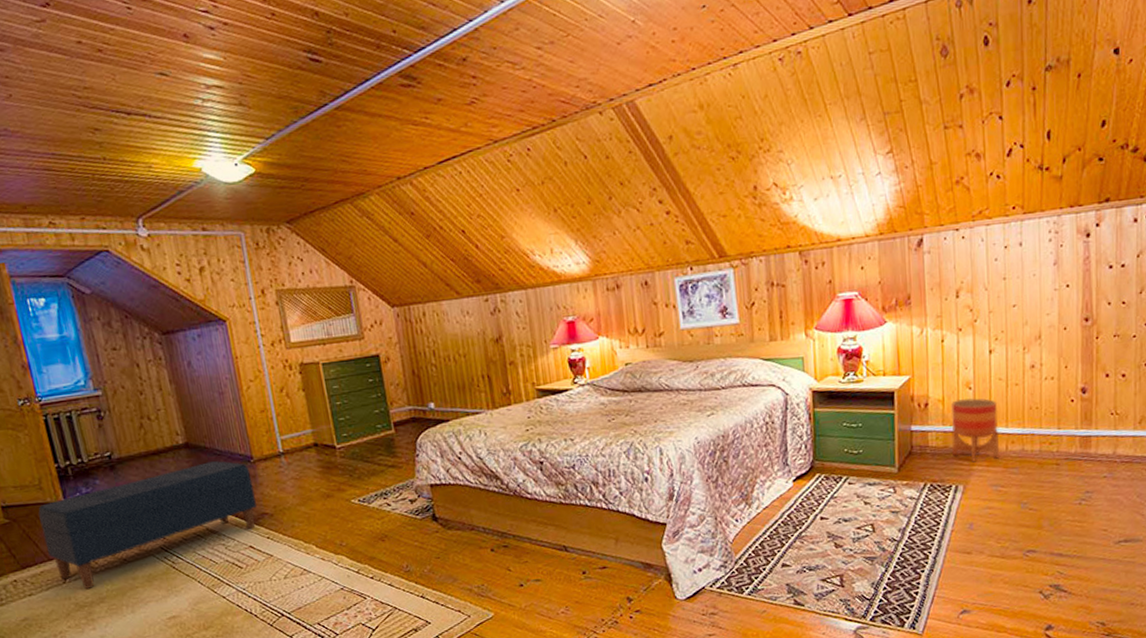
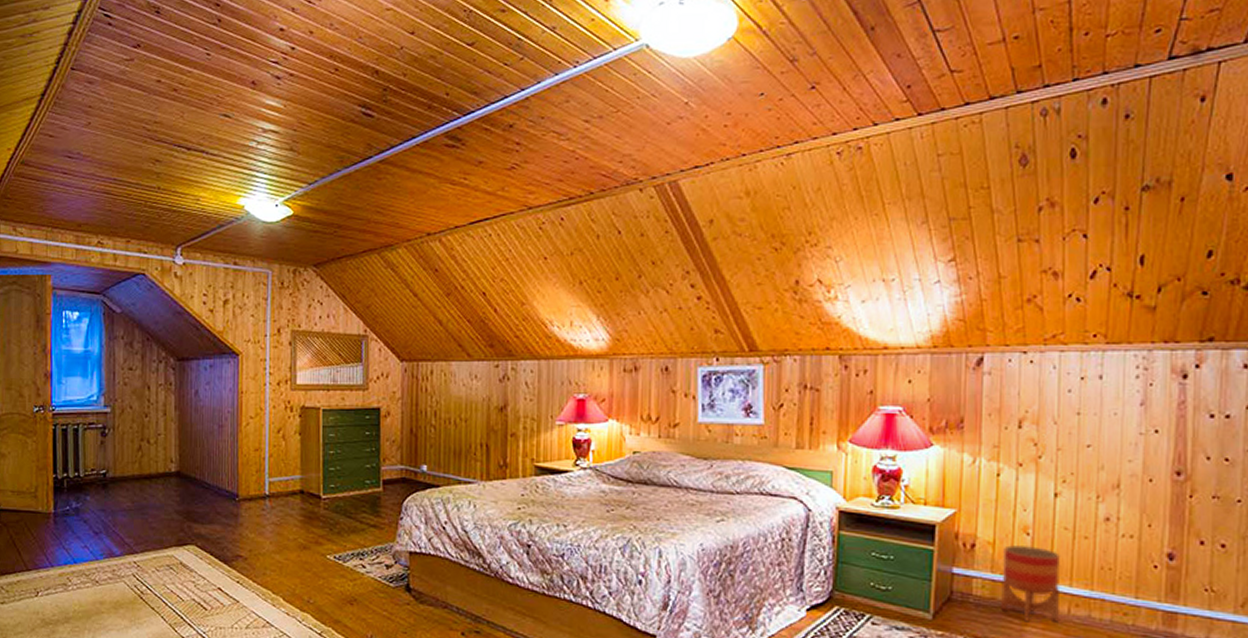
bench: present [38,460,257,589] -> none [27,493,233,606]

